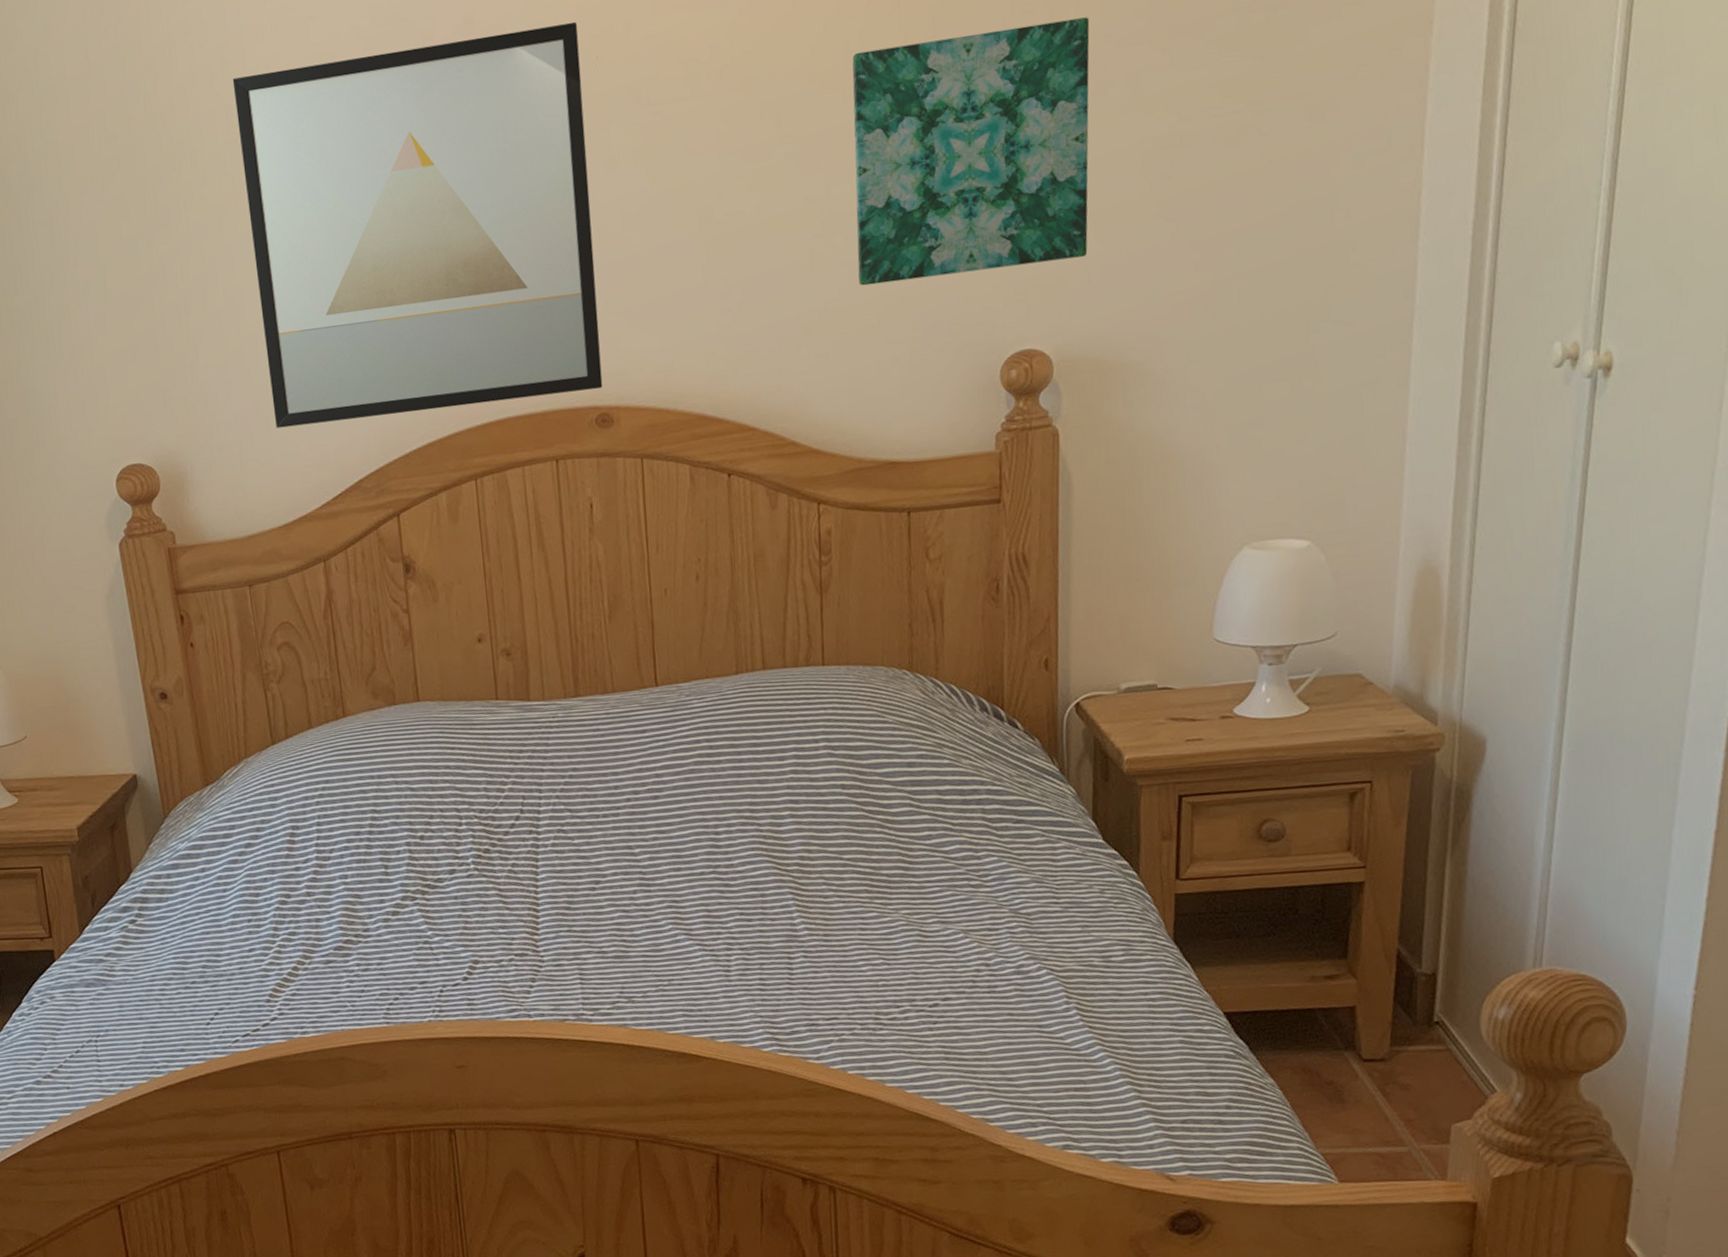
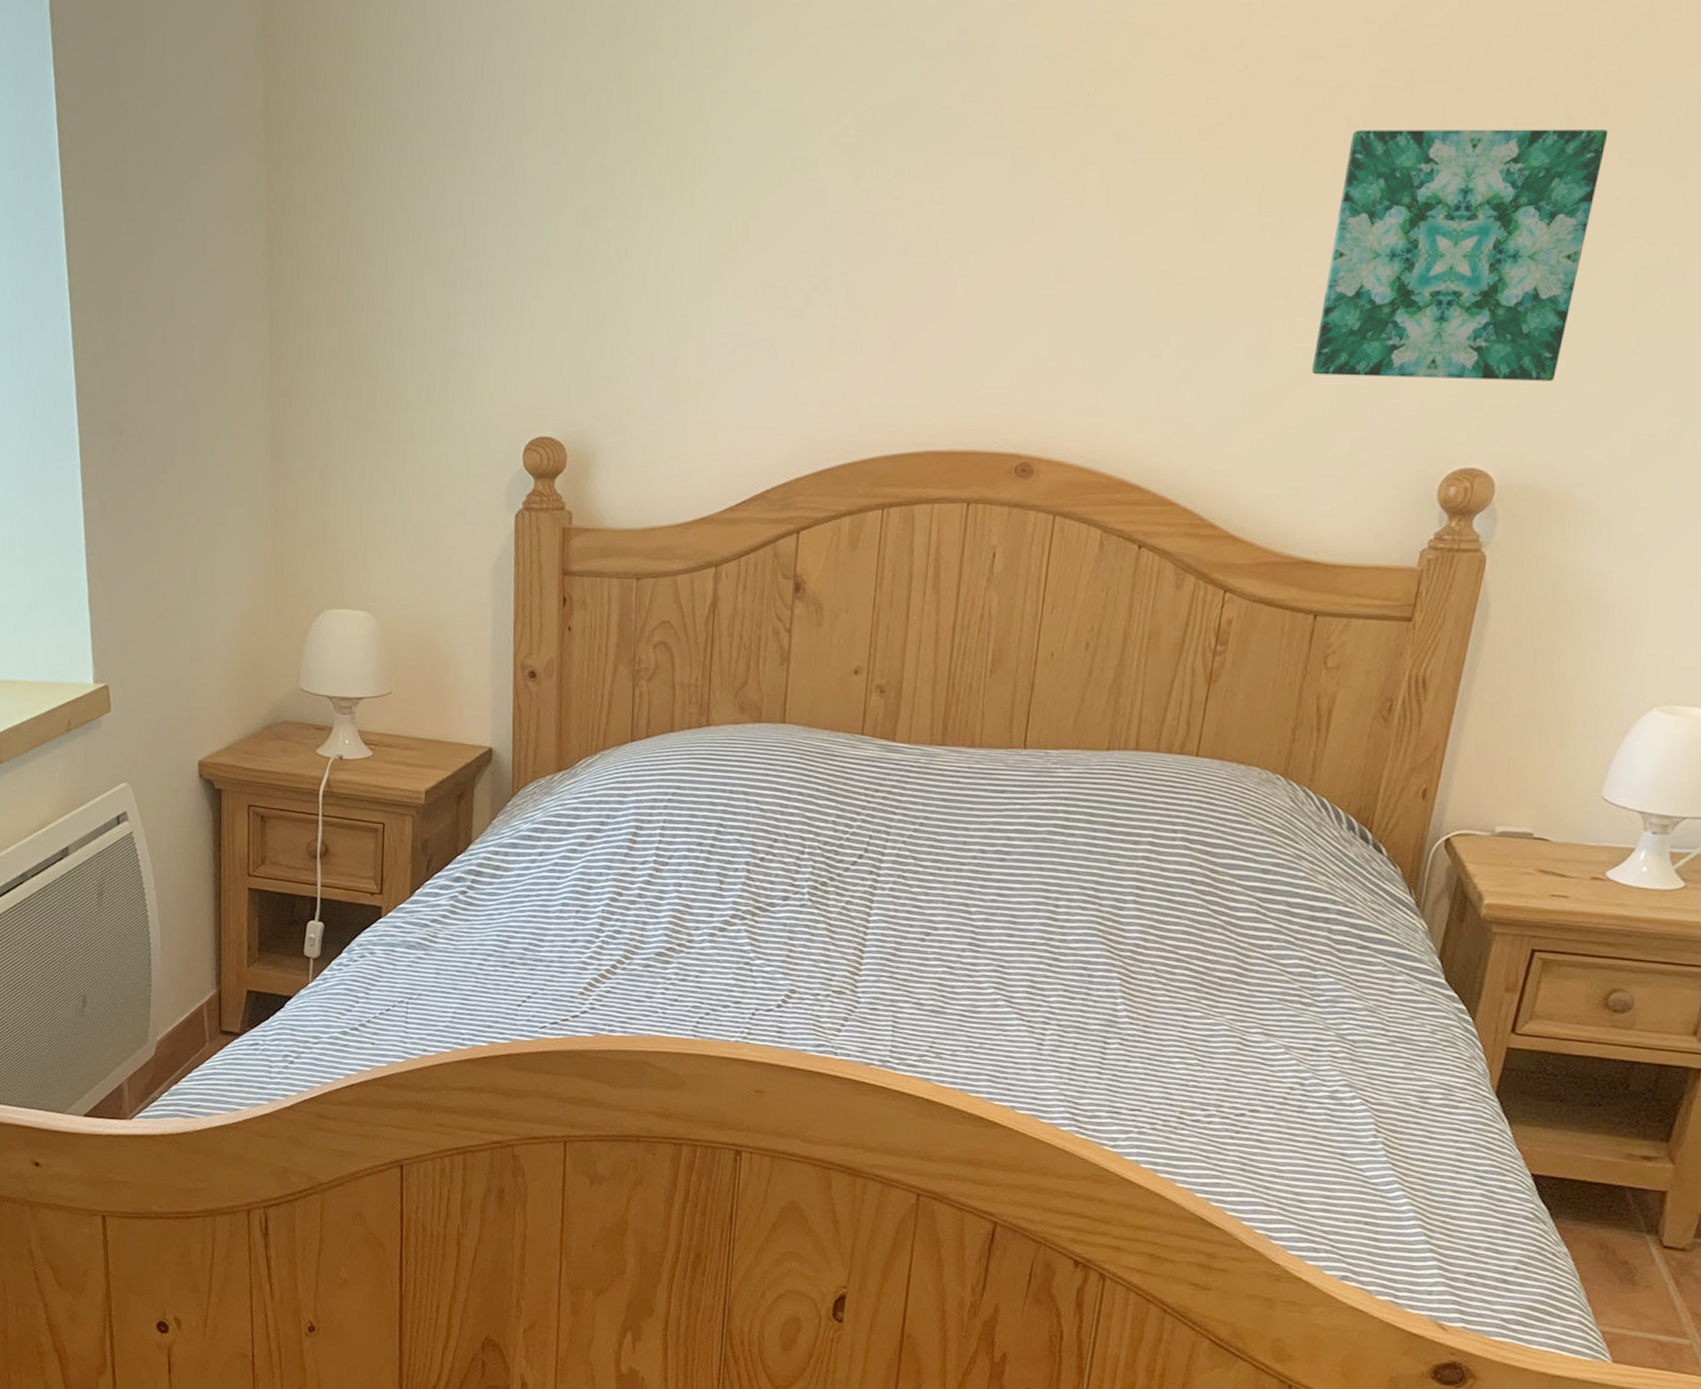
wall art: present [232,21,603,429] -> none [692,51,1075,436]

